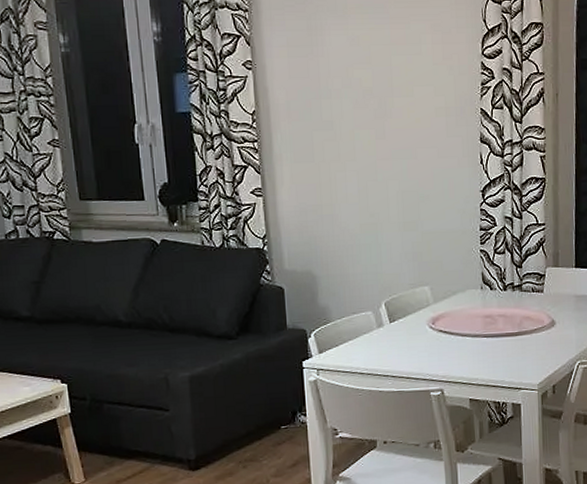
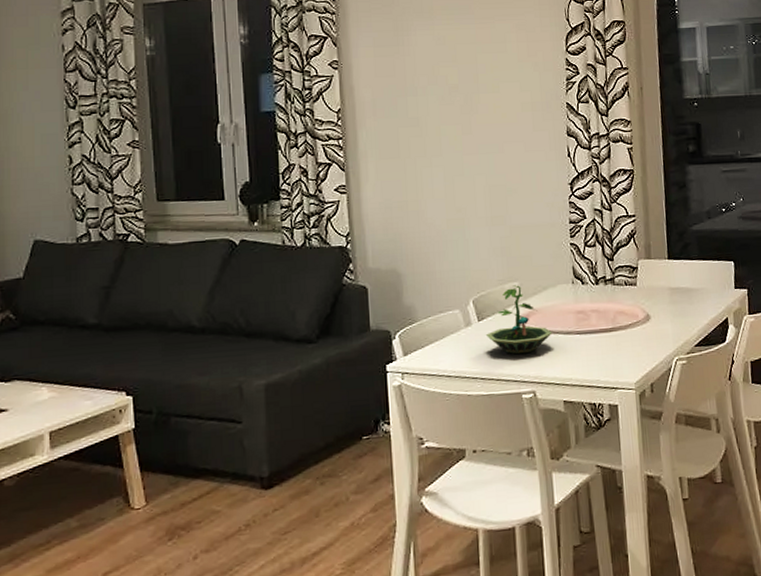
terrarium: none [396,288,461,355] -> present [485,284,553,355]

